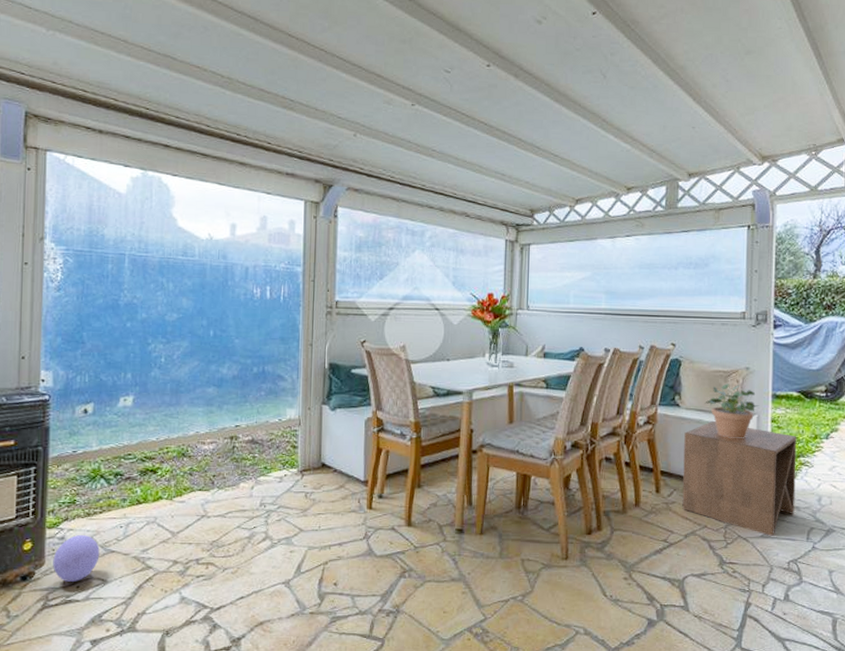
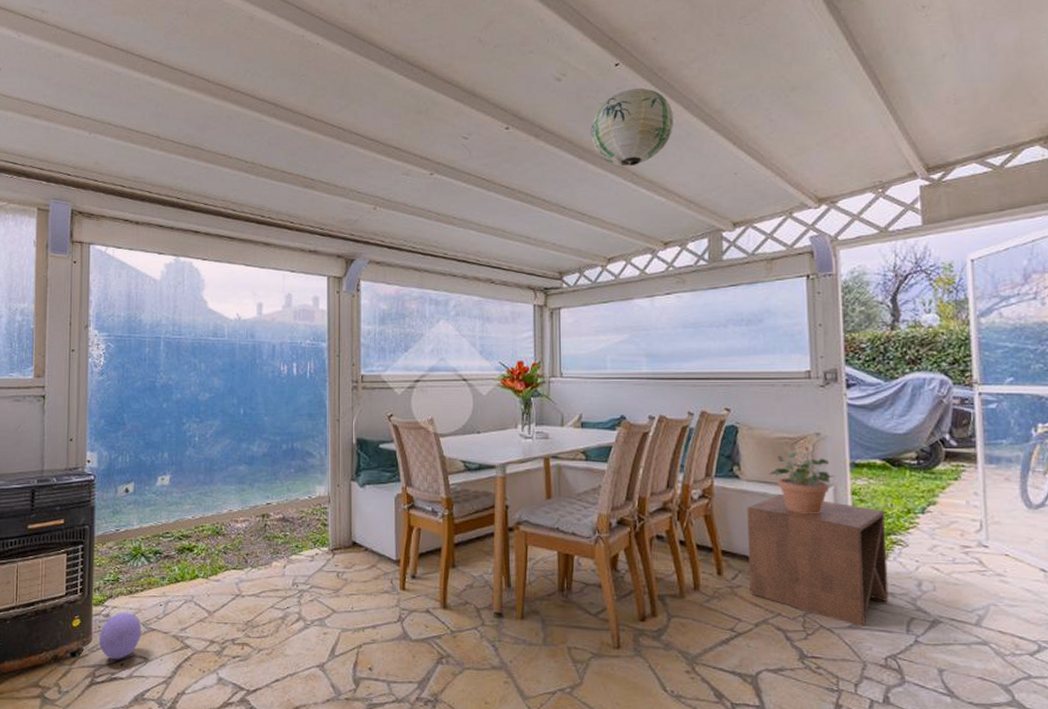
paper lantern: none [566,37,642,113] -> present [591,87,673,167]

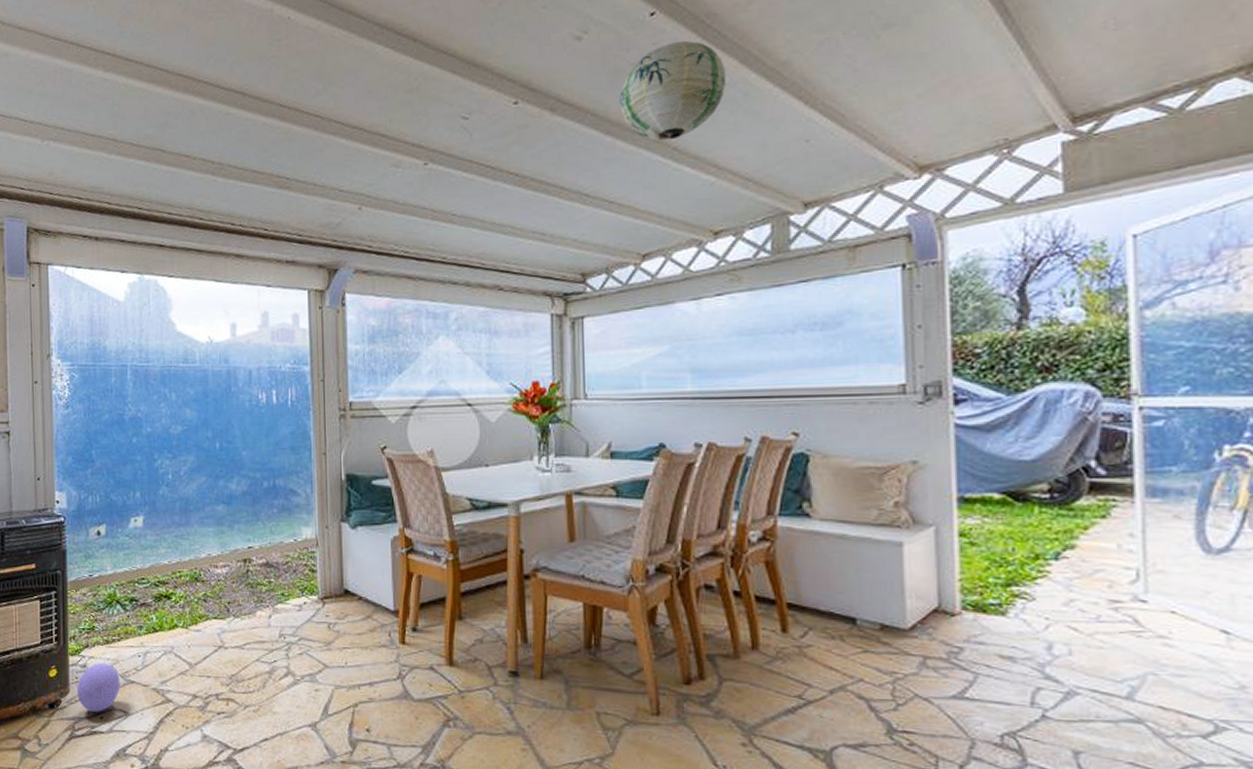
side table: present [747,494,889,628] -> none [820,536,1007,699]
potted plant: present [769,451,836,515] -> none [849,484,938,561]

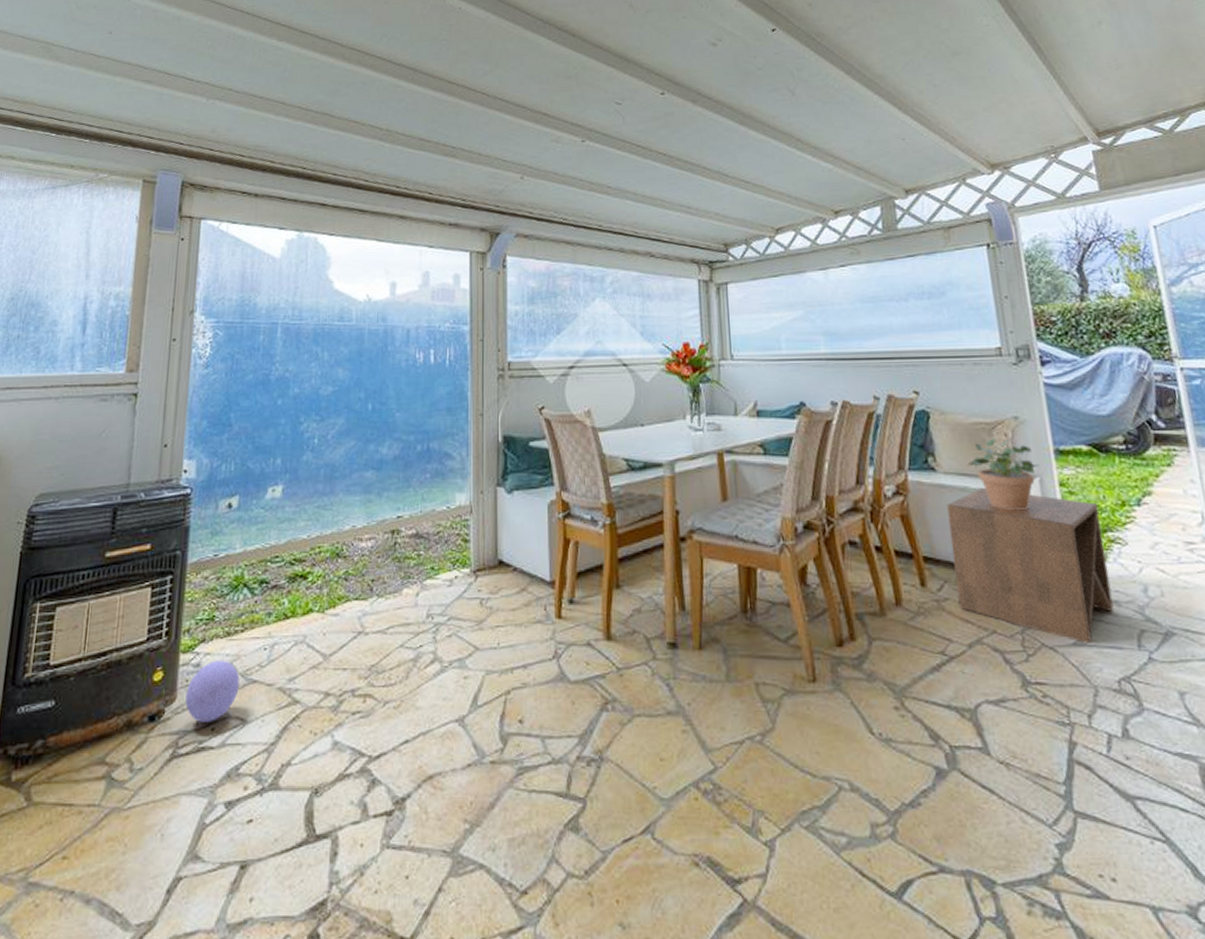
paper lantern: present [620,40,726,141] -> none [750,52,836,133]
side table: none [820,536,1007,699] -> present [947,488,1115,645]
potted plant: none [849,484,938,561] -> present [967,438,1041,511]

